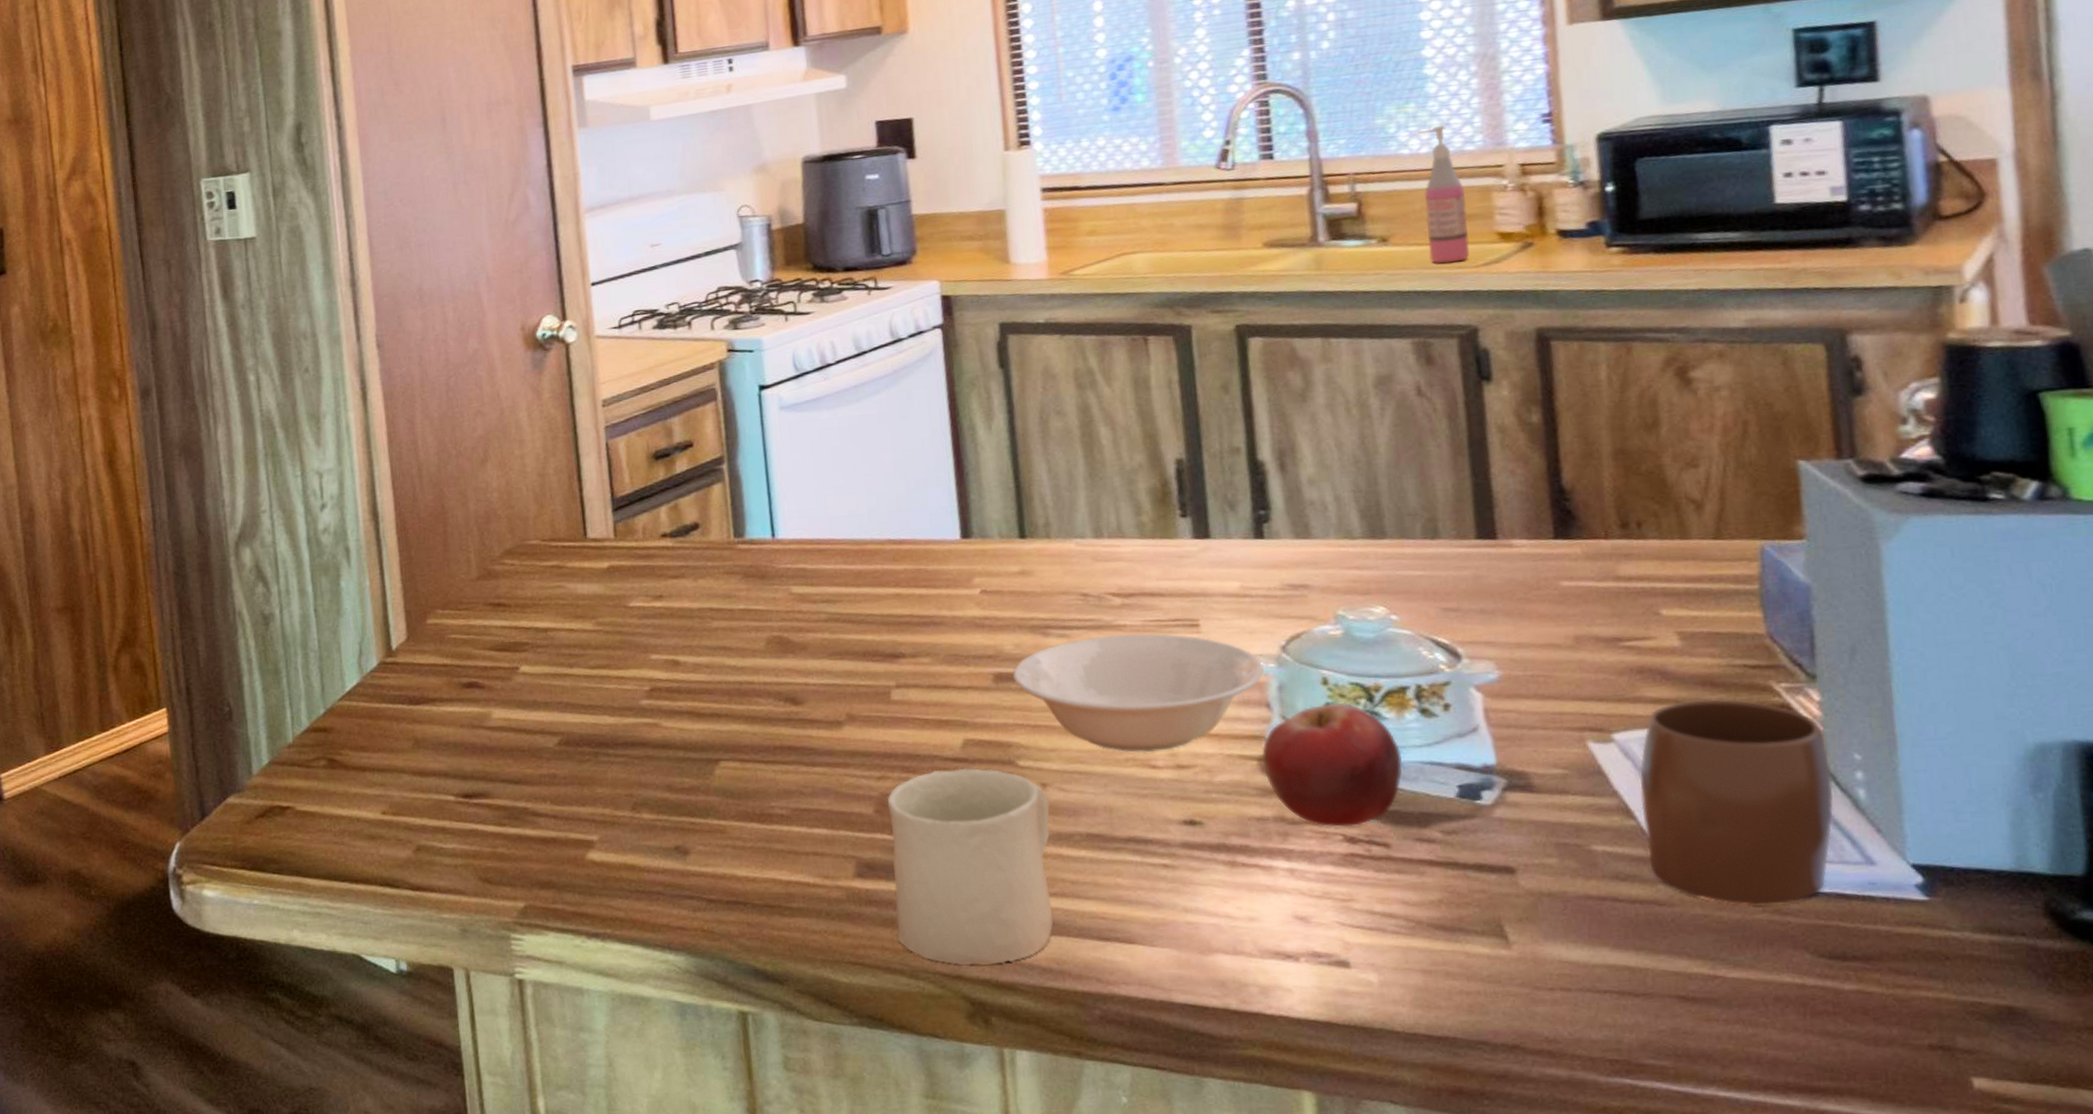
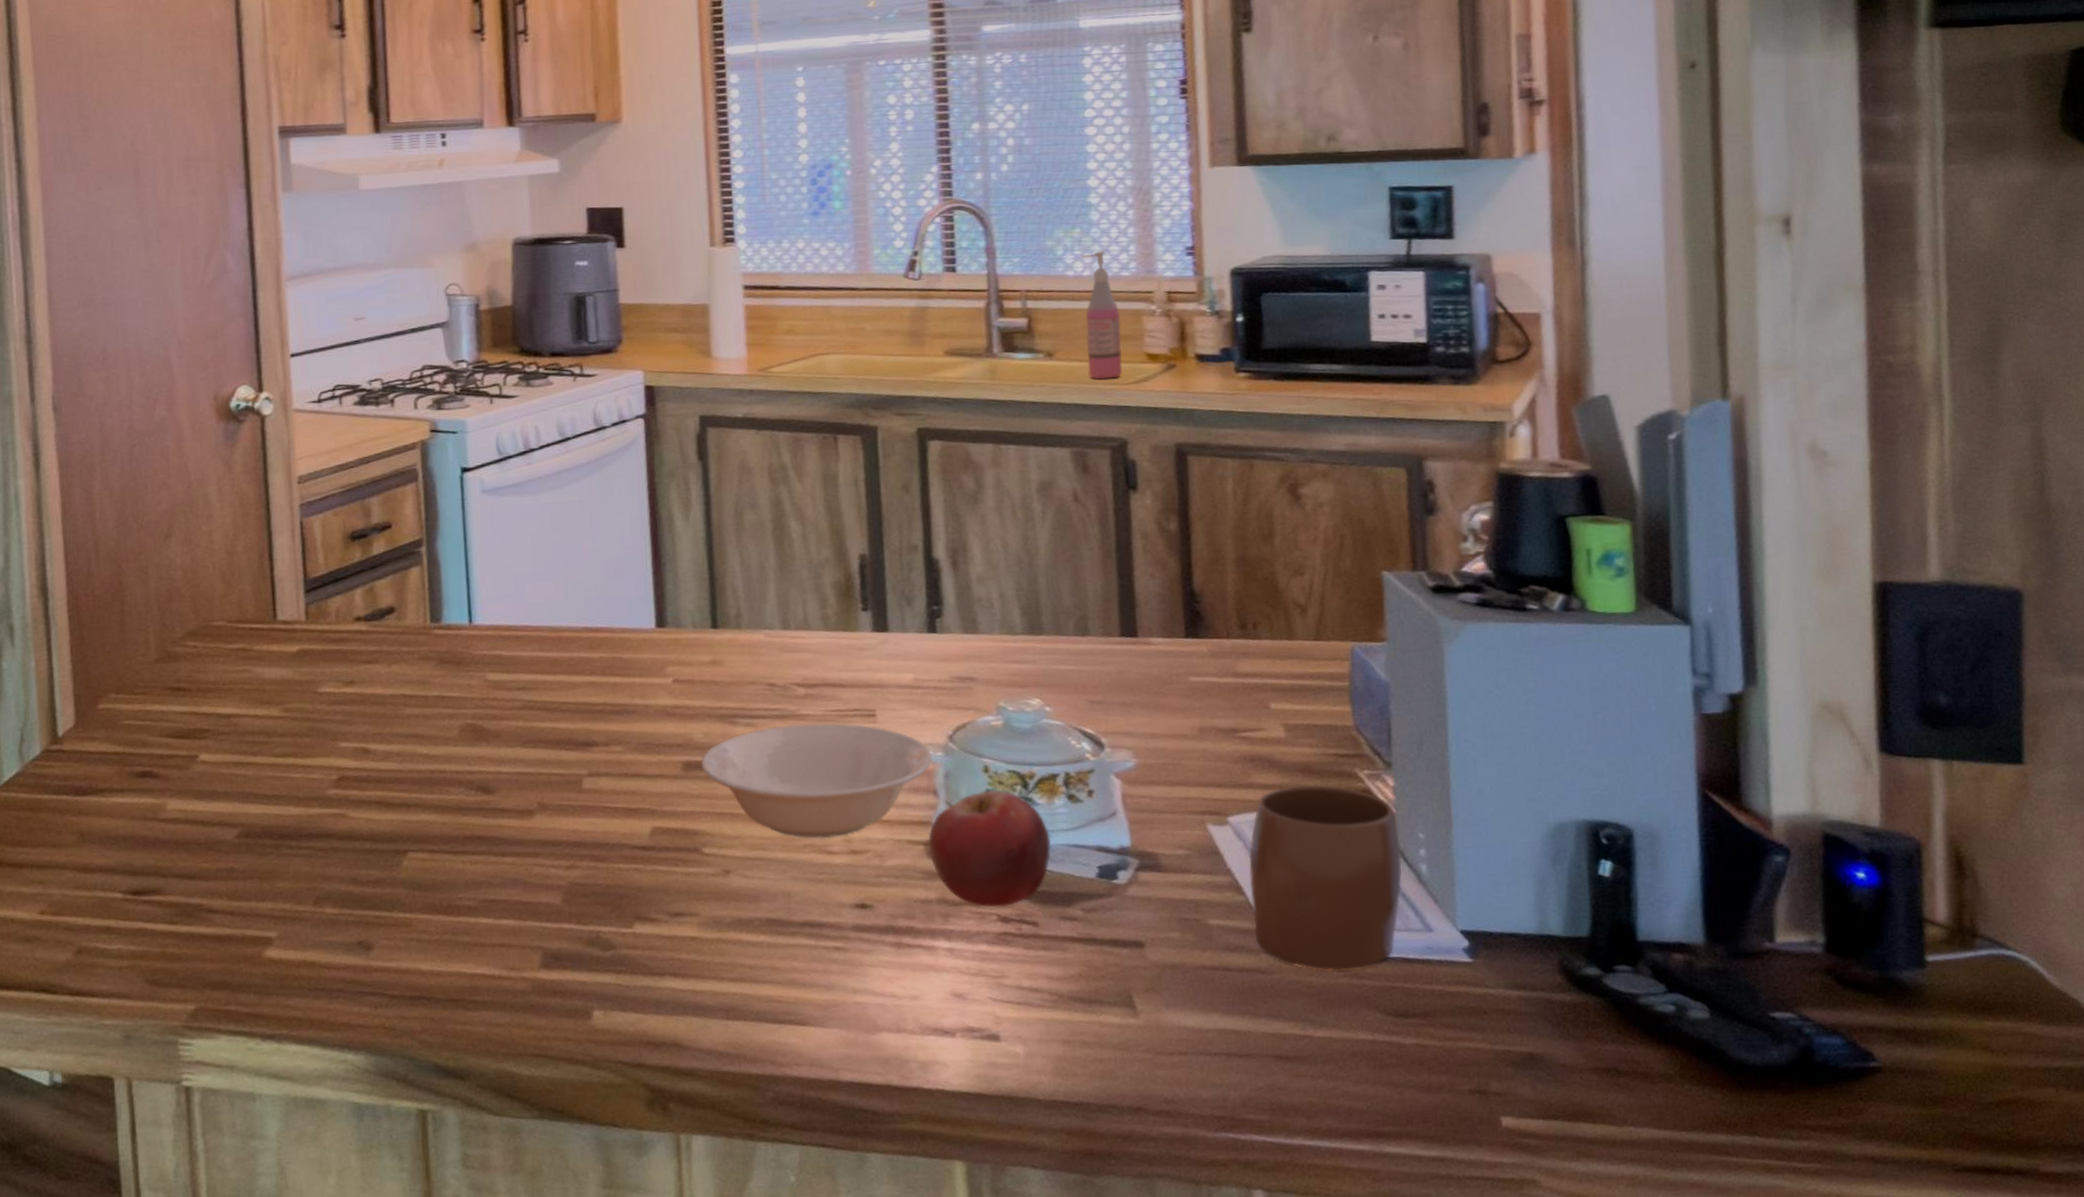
mug: present [887,768,1054,965] -> none [575,856,733,1053]

